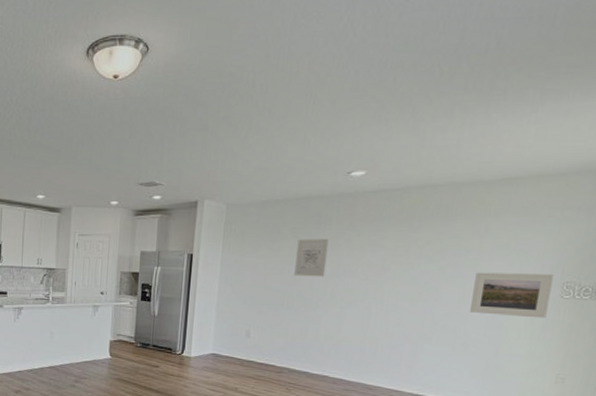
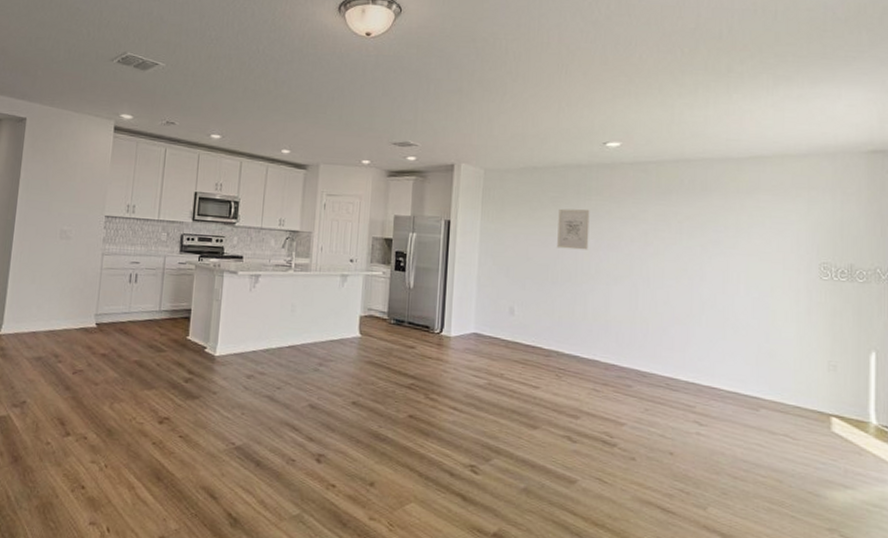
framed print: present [469,272,553,319] -> none [735,250,810,301]

